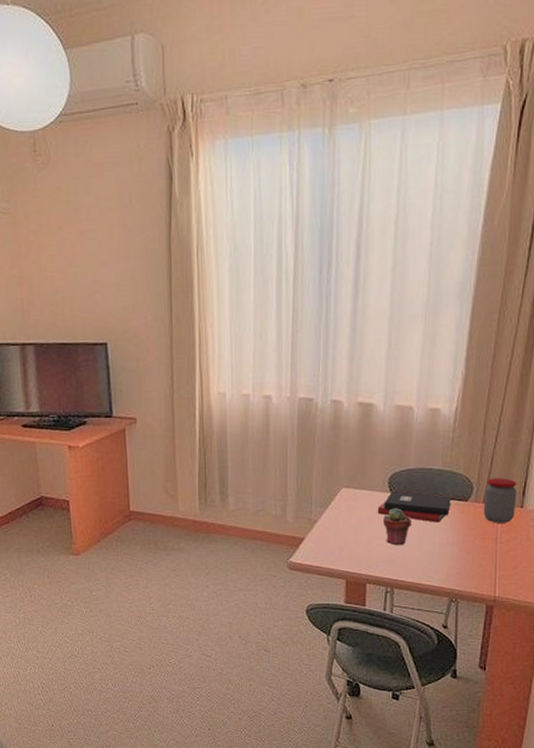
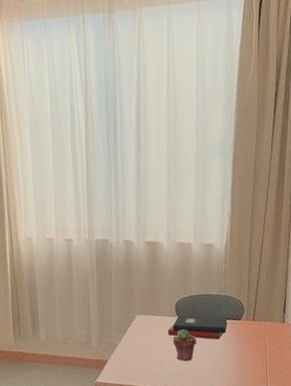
jar: present [483,478,518,523] -> none [253,299,279,337]

